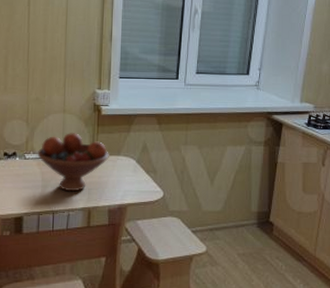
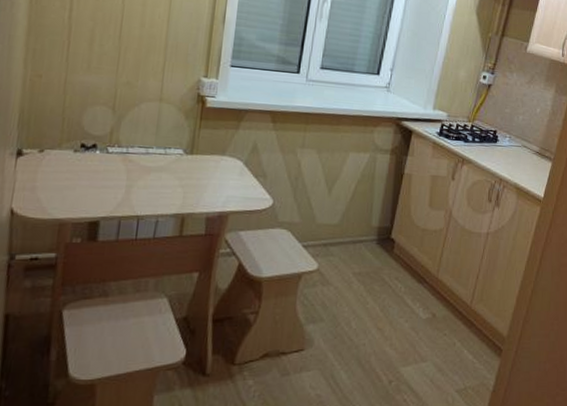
fruit bowl: present [37,132,109,192] -> none [123,124,212,195]

